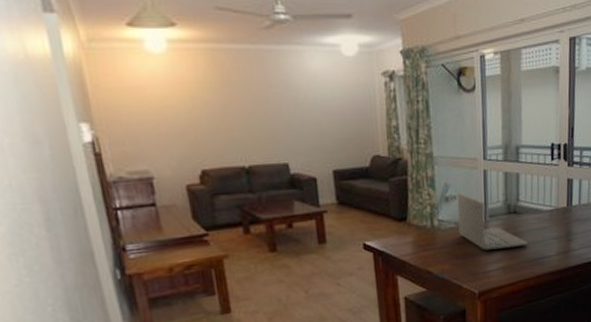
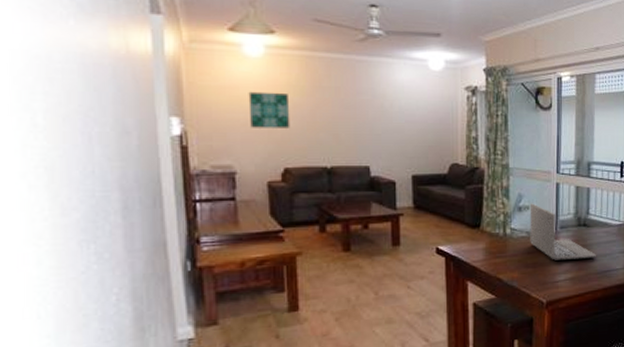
wall art: none [155,90,203,130] -> present [248,91,290,128]

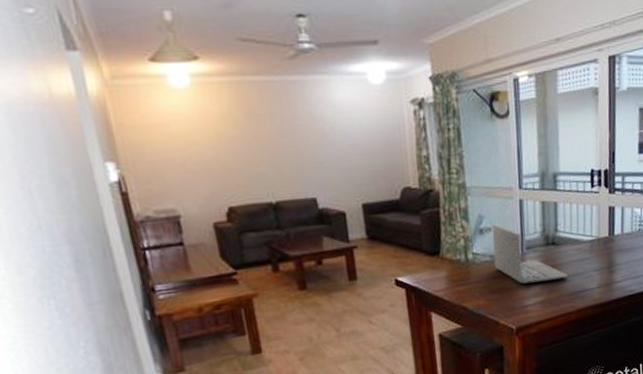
wall art: present [248,91,290,128] -> none [180,126,229,167]

